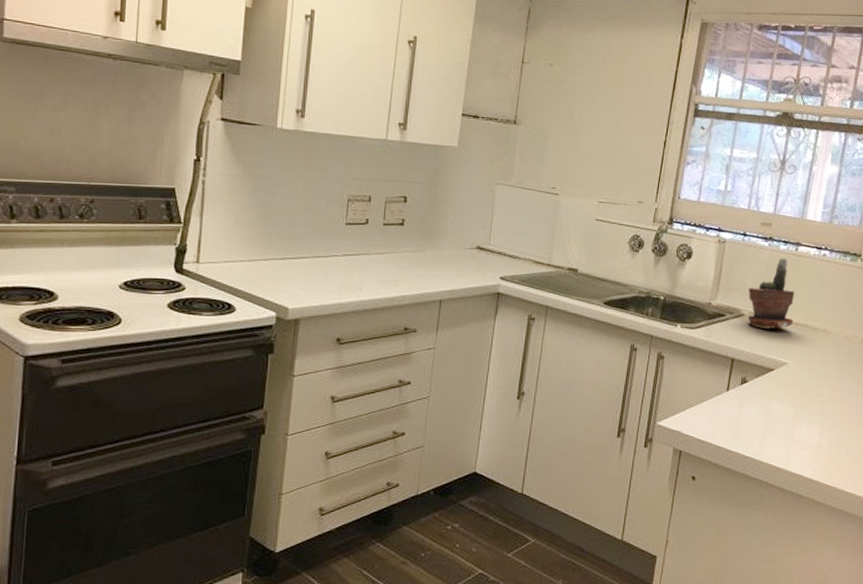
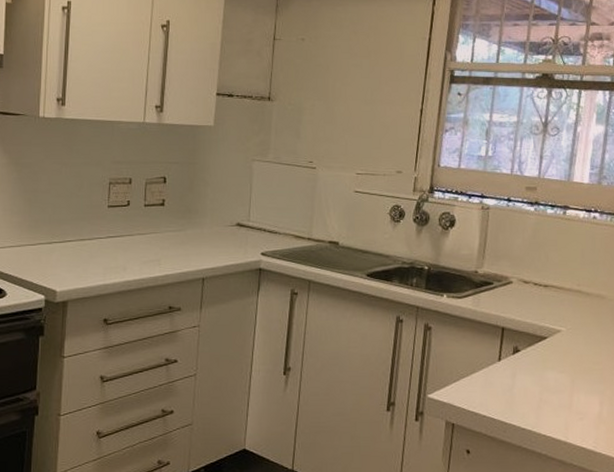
potted plant: present [749,257,795,329] -> none [516,221,566,296]

